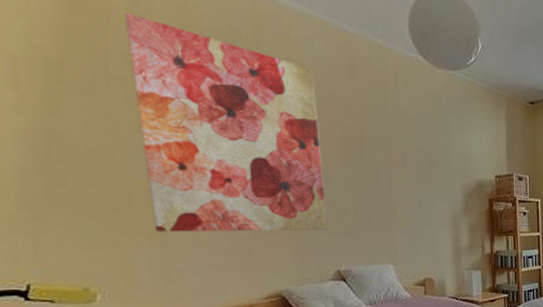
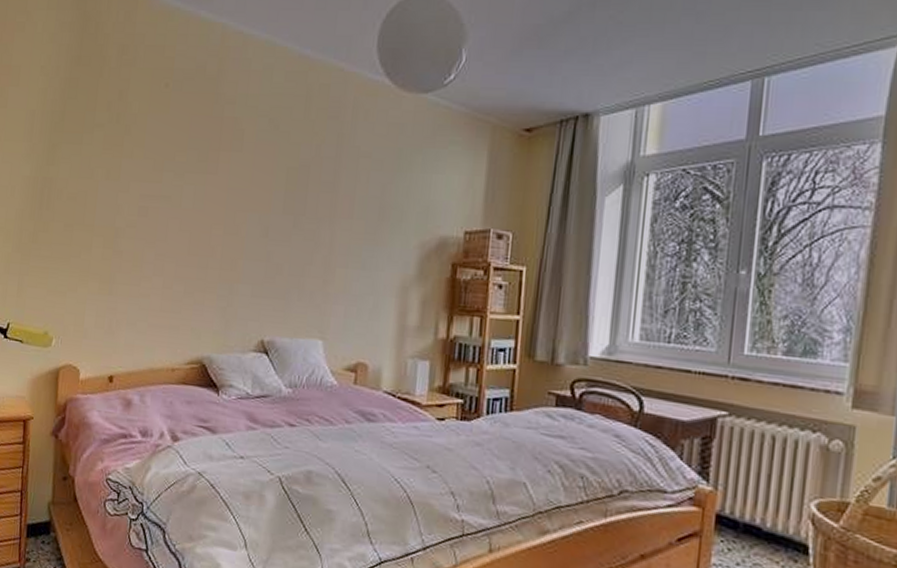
wall art: present [125,13,329,232] -> none [105,61,268,291]

